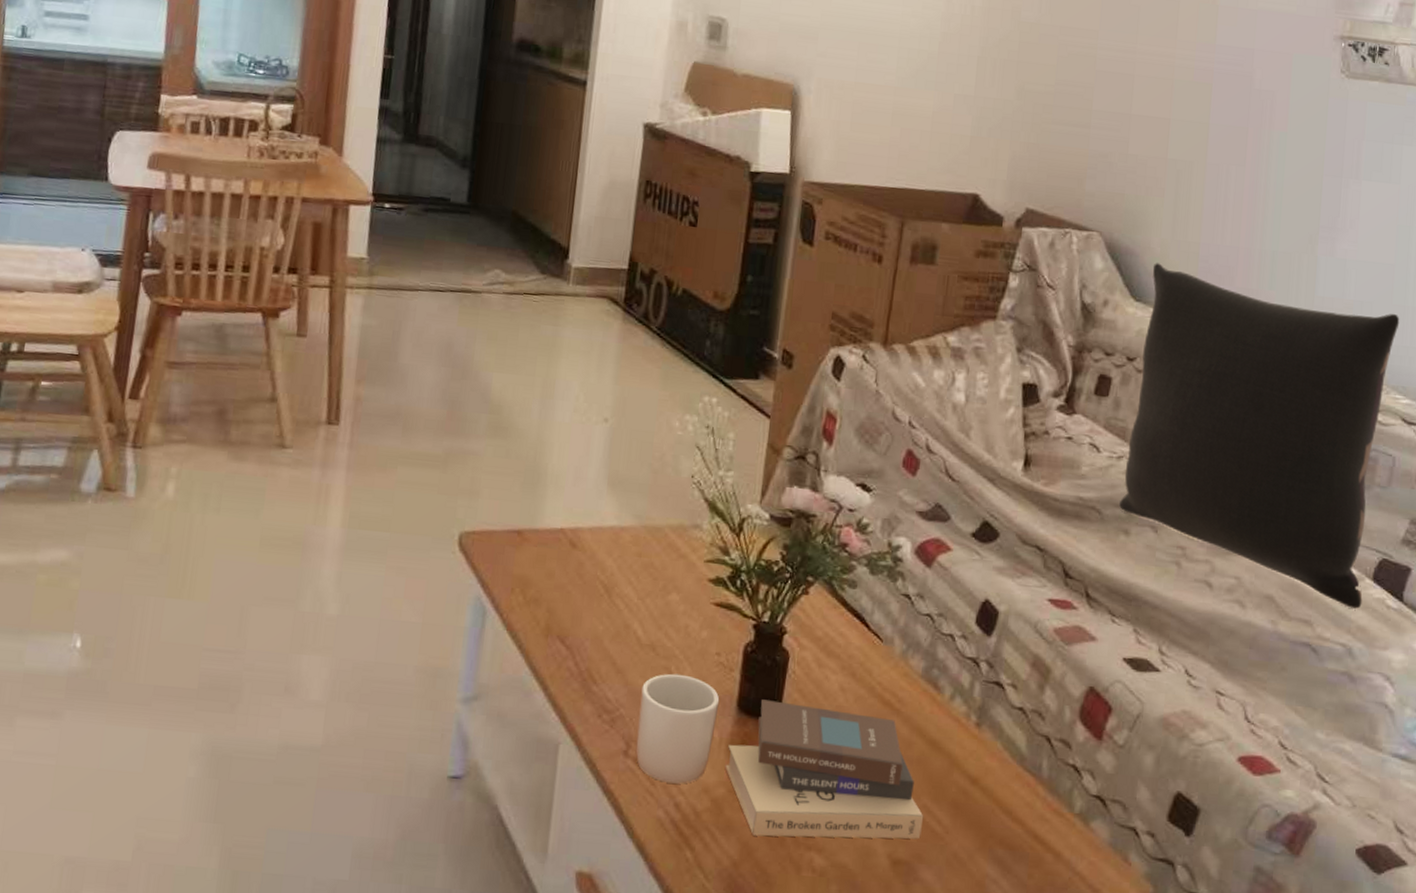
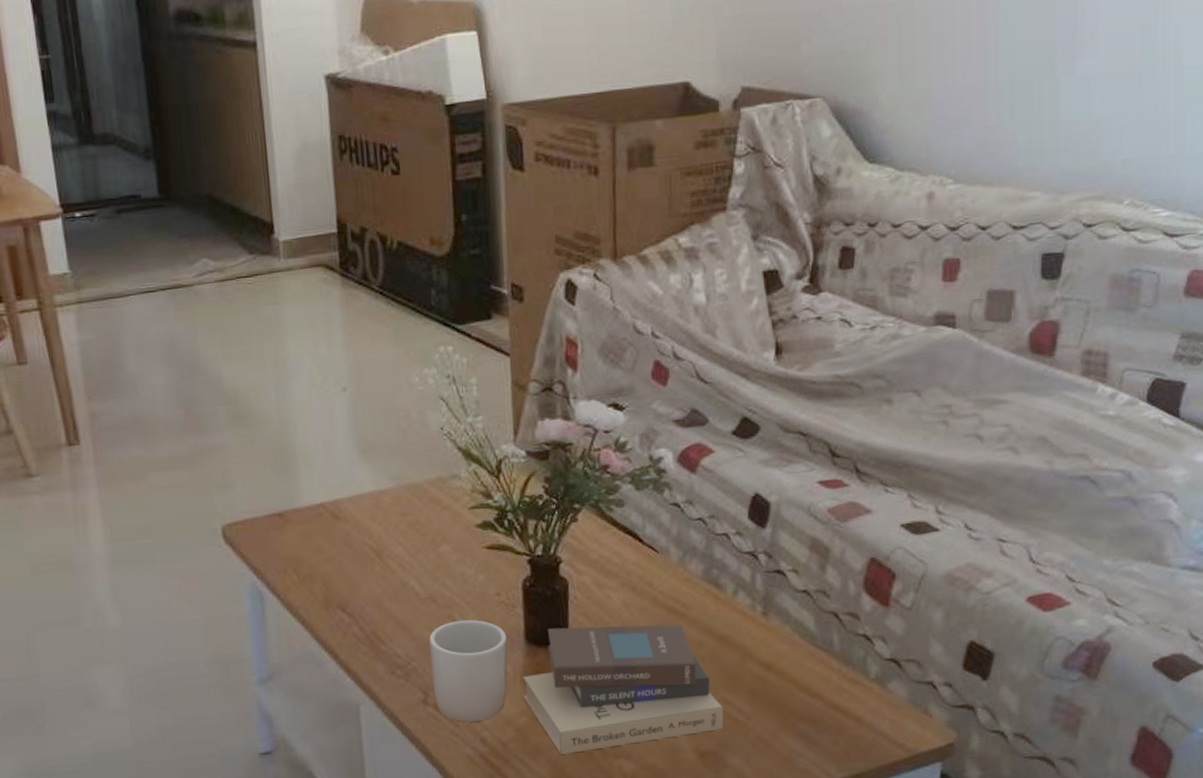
pillow: present [1119,263,1400,609] -> none [878,118,1152,434]

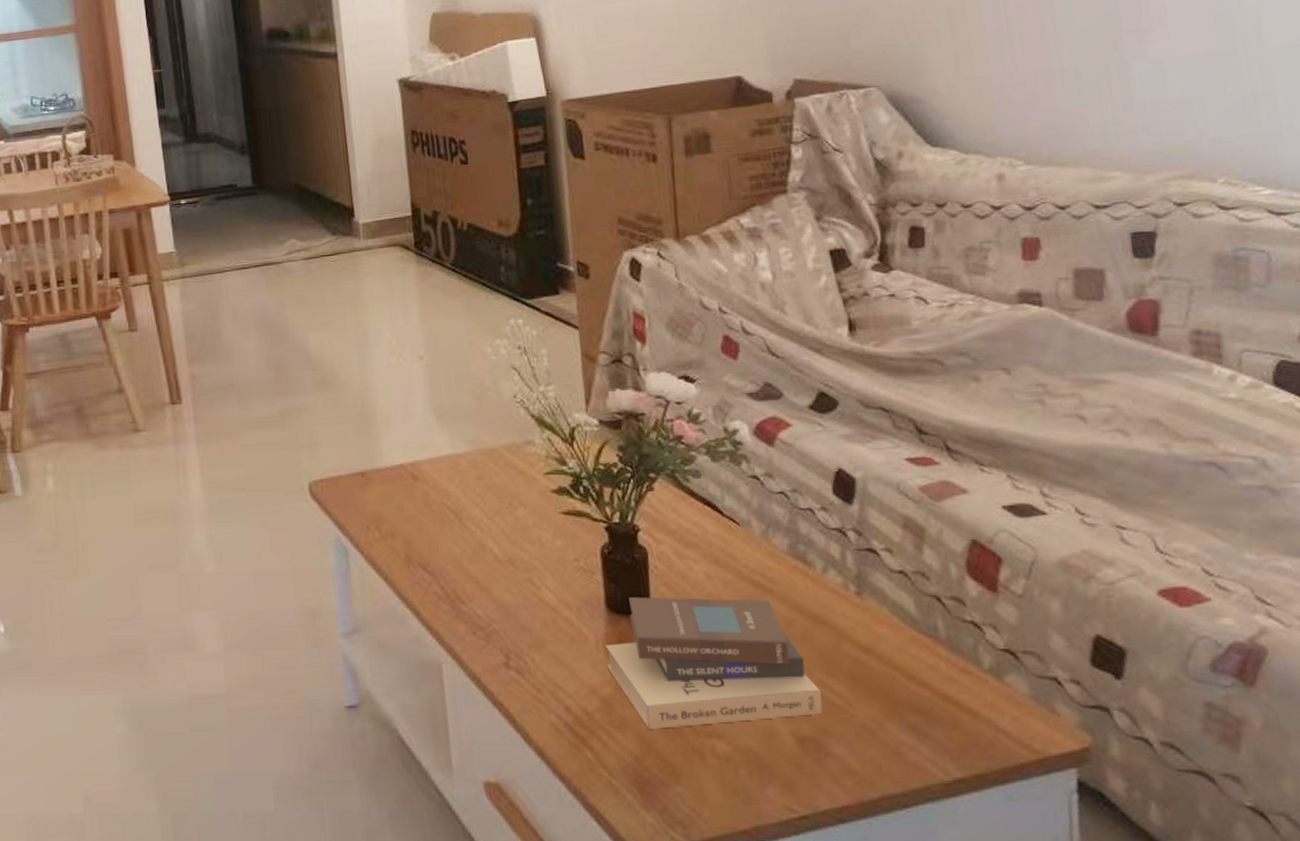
mug: present [429,619,508,722] -> none [509,584,590,689]

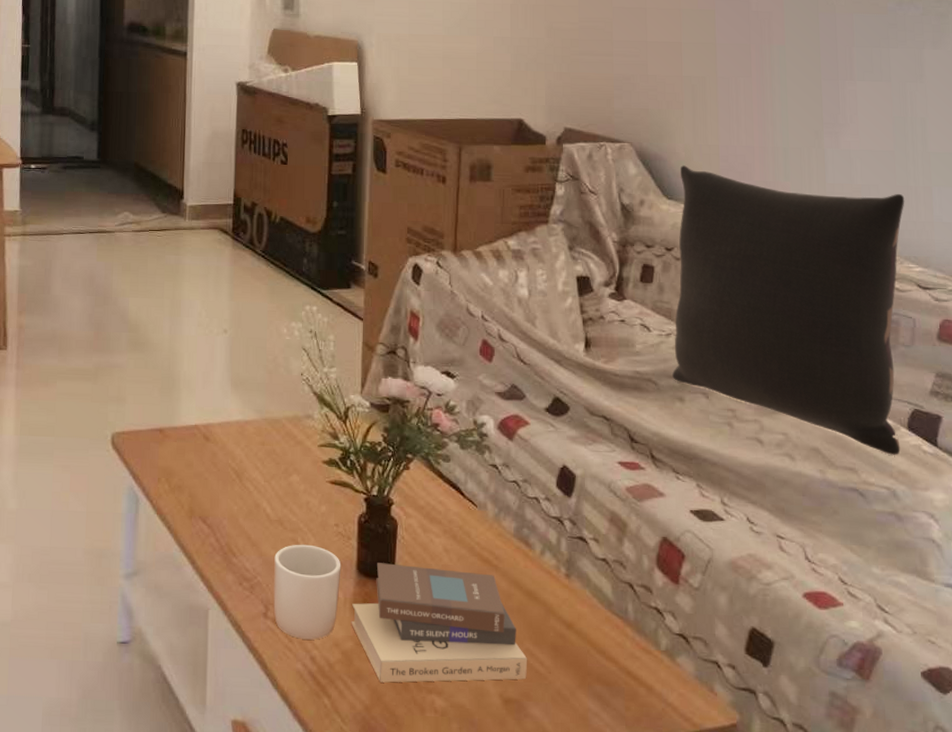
mug: none [509,584,590,689] -> present [273,544,341,640]
pillow: none [943,103,1267,418] -> present [672,165,905,455]

